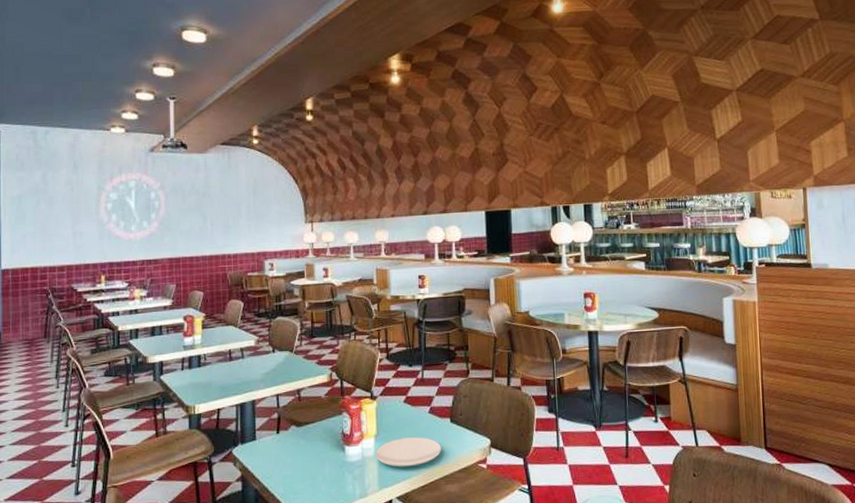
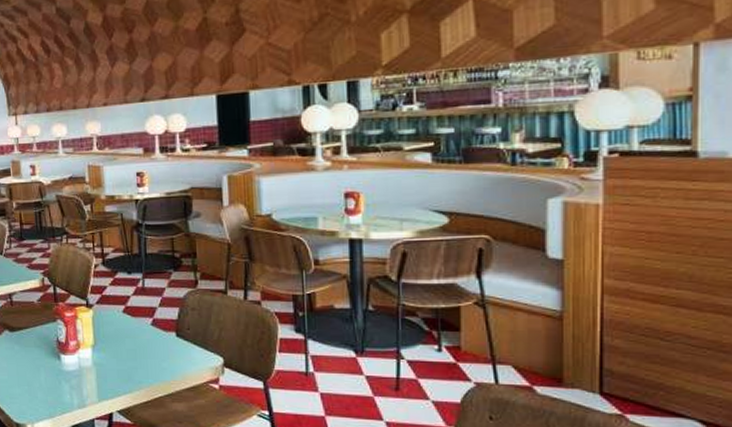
plate: present [375,437,441,467] -> none [93,350,166,381]

